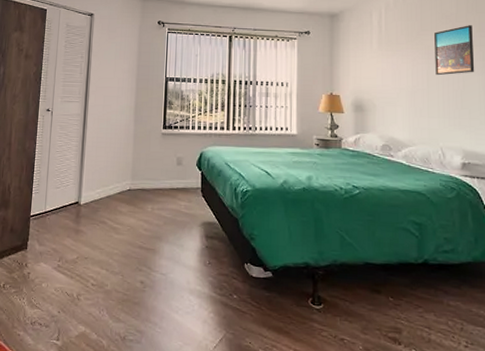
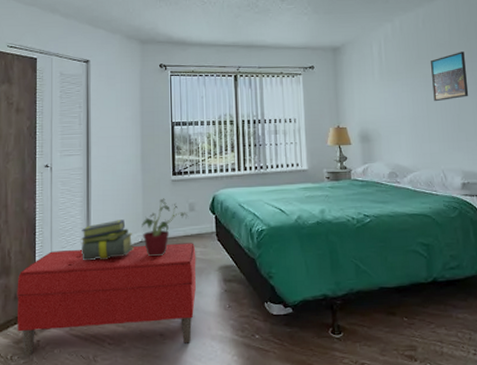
bench: none [11,190,181,294] -> present [17,243,196,357]
stack of books: none [73,166,122,203] -> present [80,219,133,261]
potted plant: none [130,150,176,206] -> present [142,198,189,257]

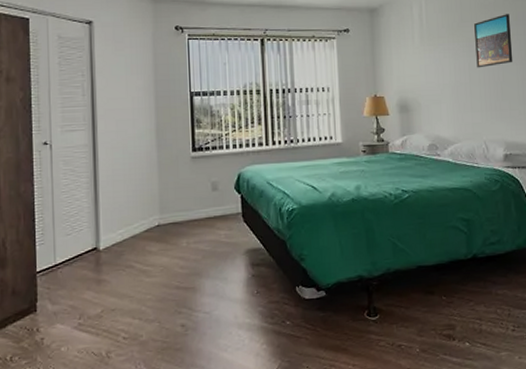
bench: present [17,243,196,357] -> none [14,225,221,357]
stack of books: present [80,219,133,261] -> none [88,202,149,249]
potted plant: present [142,198,189,257] -> none [158,177,212,242]

